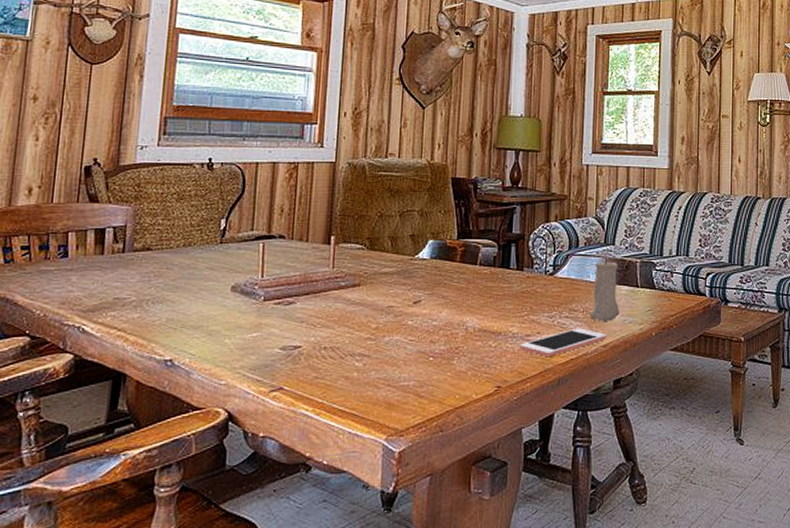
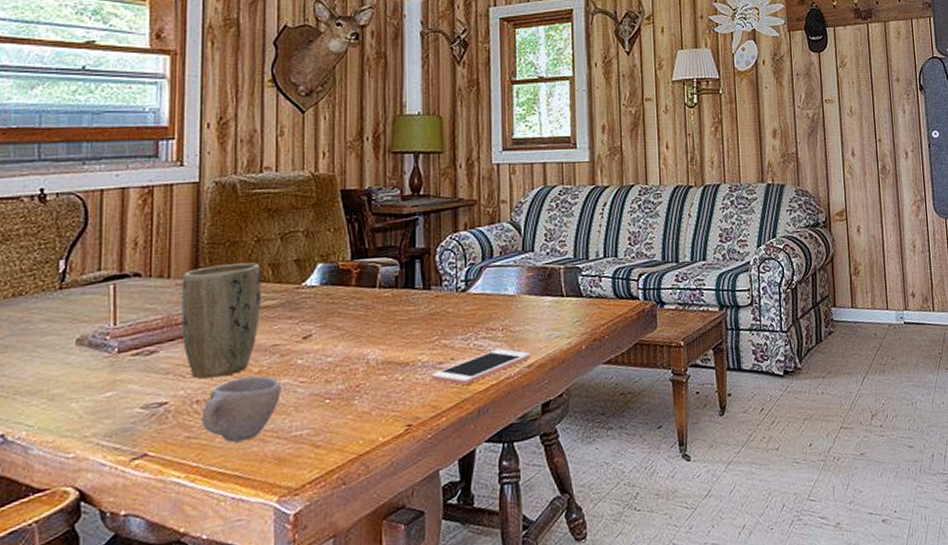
plant pot: none [315,234,382,329] -> present [181,262,261,379]
cup: none [327,330,393,385] -> present [201,376,281,443]
candle: present [589,257,620,322] -> none [509,266,544,340]

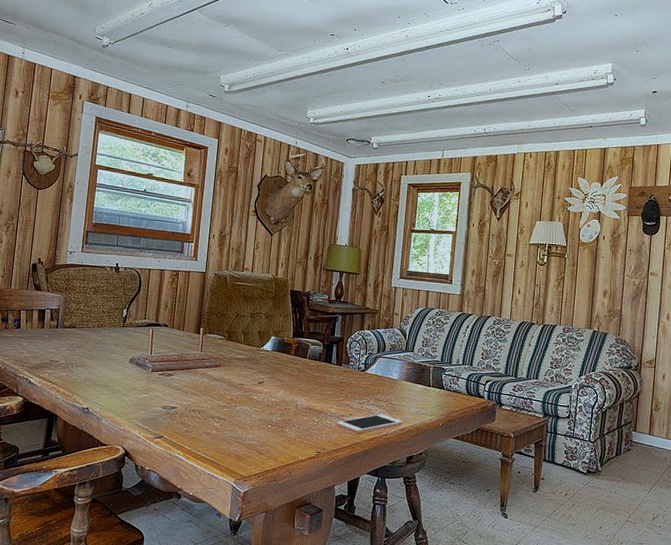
plant pot: present [181,262,261,379] -> none [188,327,237,398]
cup: present [201,376,281,443] -> none [195,400,243,440]

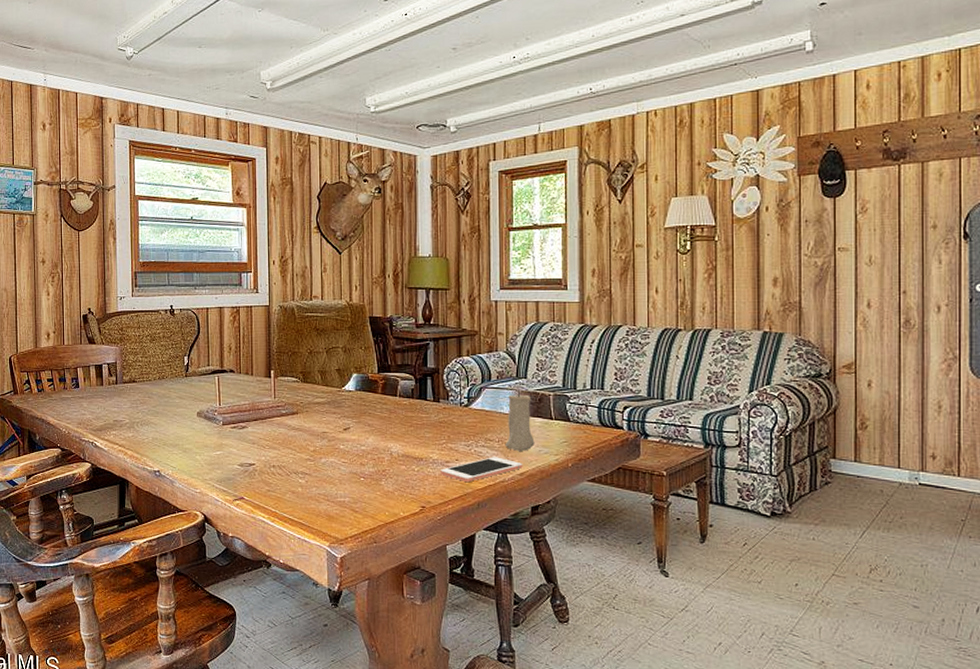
candle: none [391,361,416,412] -> present [505,390,535,452]

